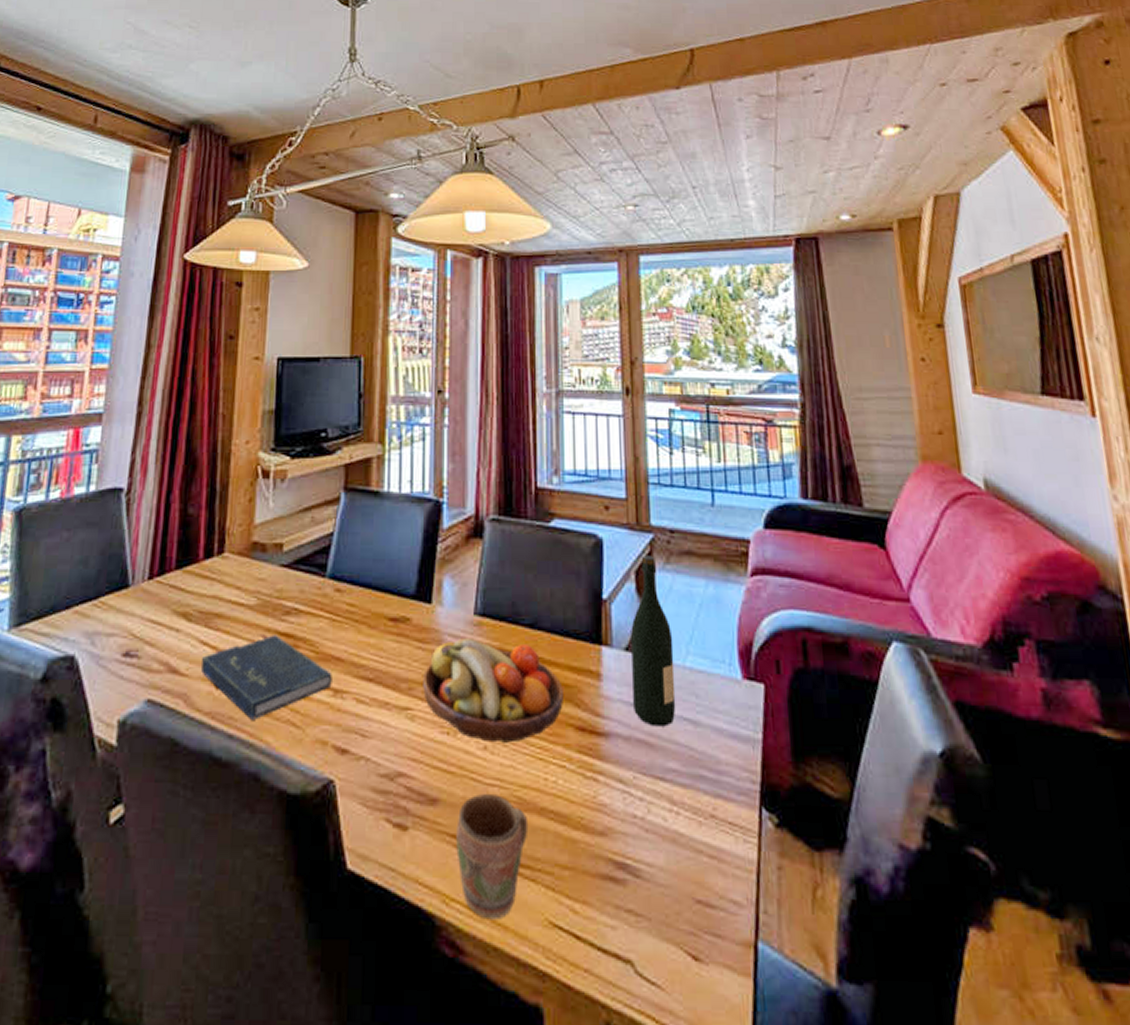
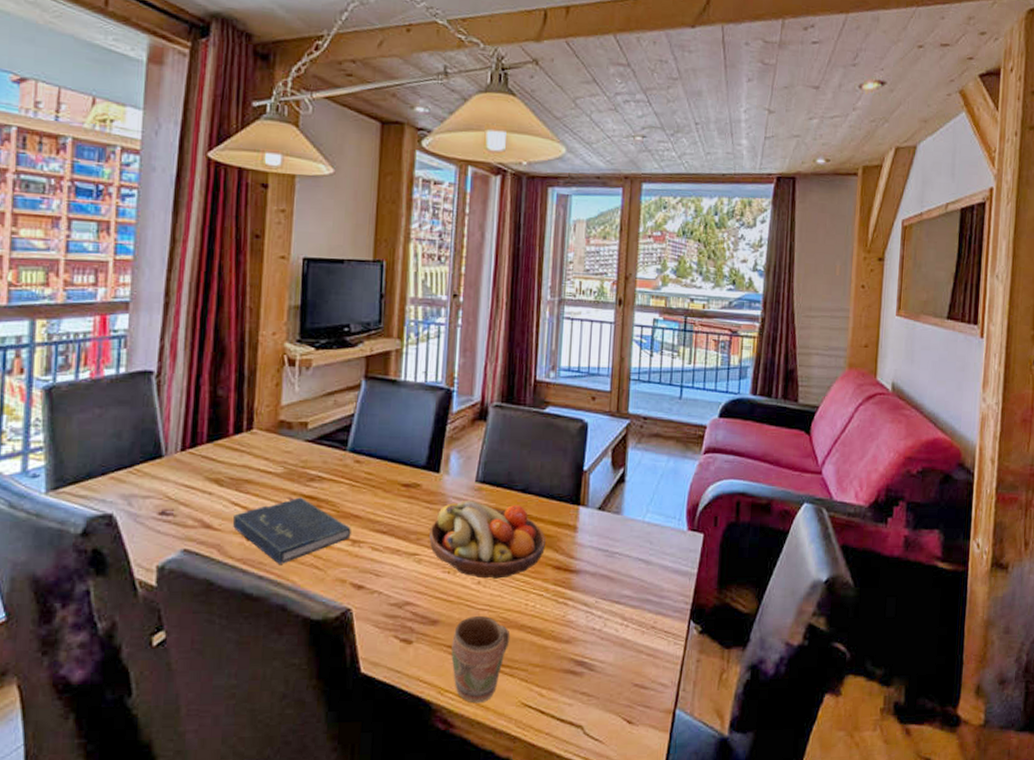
wine bottle: present [631,555,676,727] -> none [601,437,637,565]

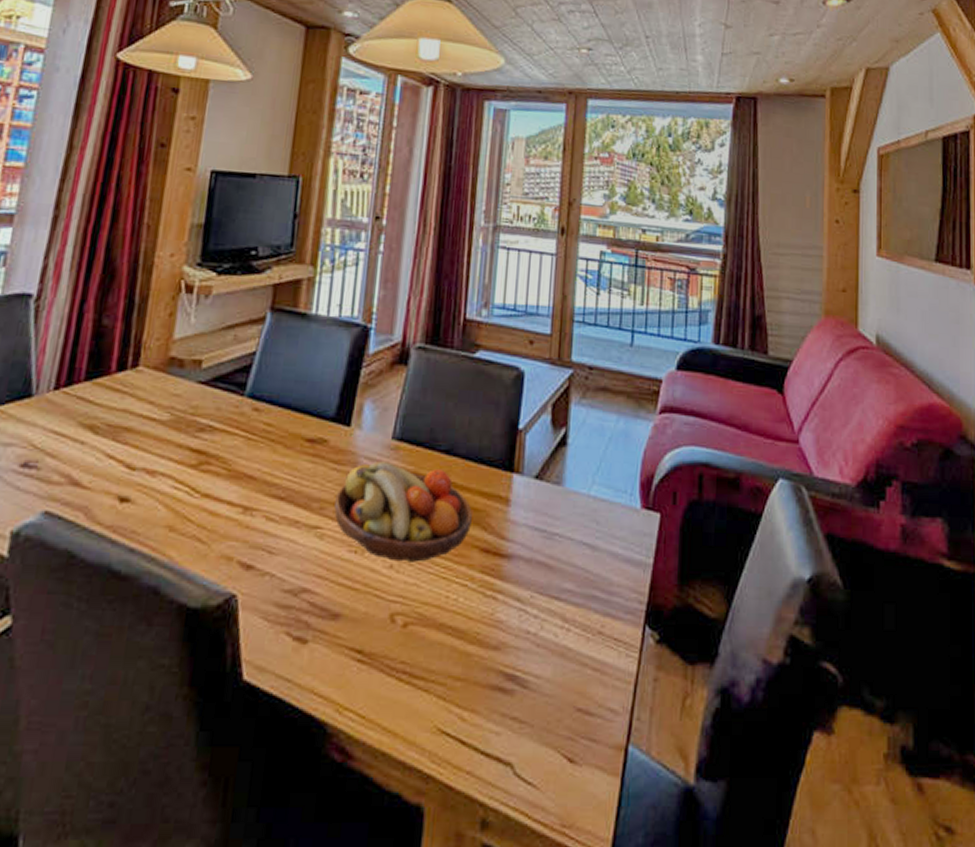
book: present [233,497,351,564] -> none [105,450,243,534]
mug: present [451,616,511,704] -> none [354,610,427,727]

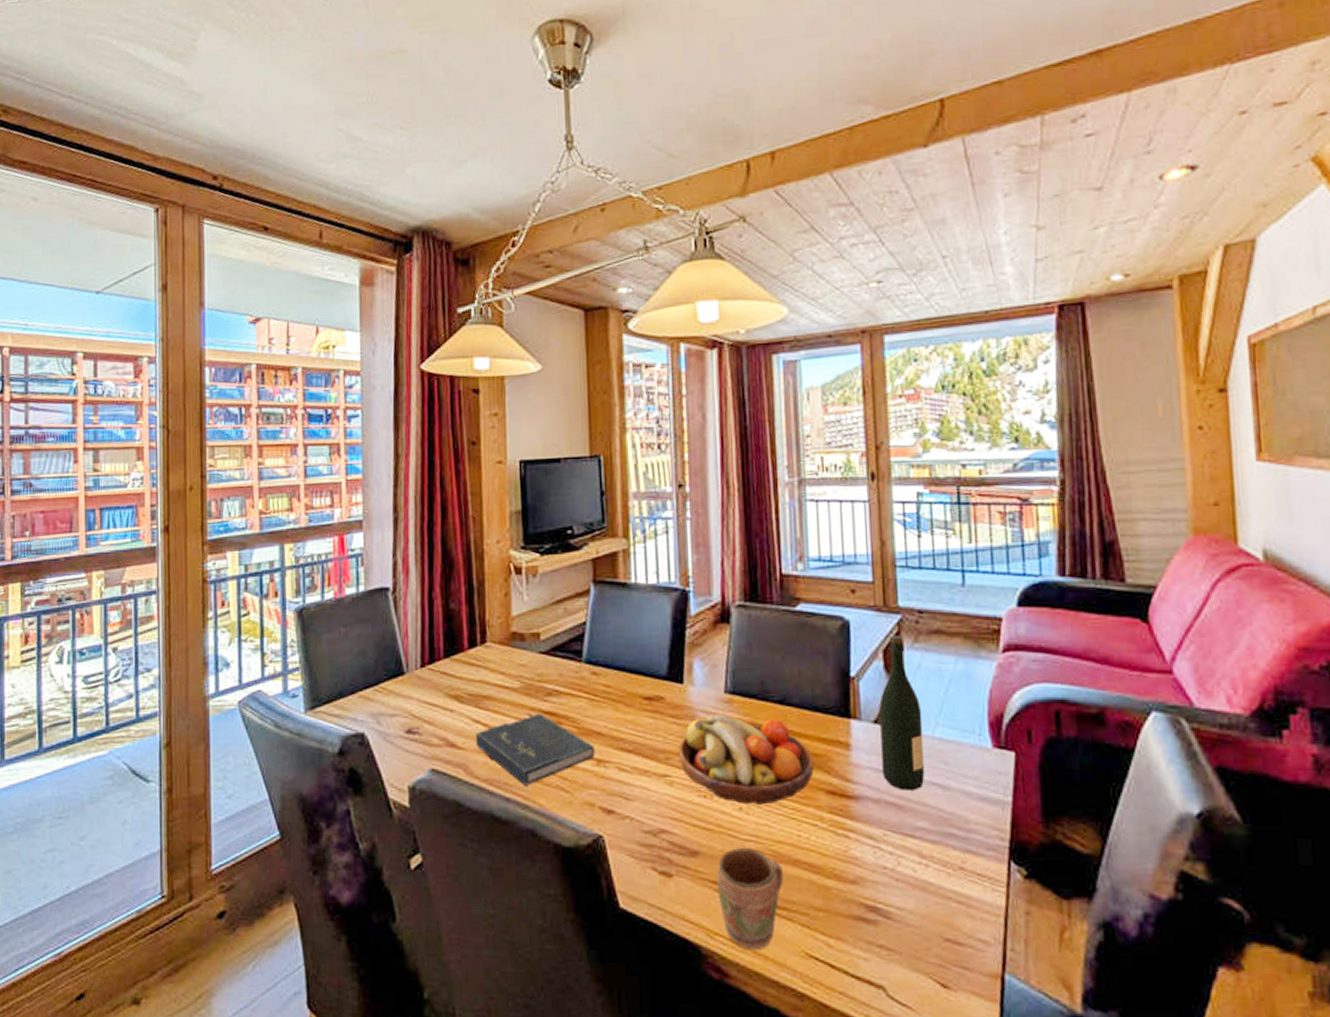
book: none [105,450,243,534] -> present [476,713,595,785]
mug: none [354,610,427,727] -> present [717,848,784,951]
wine bottle: none [537,389,581,550] -> present [879,635,925,791]

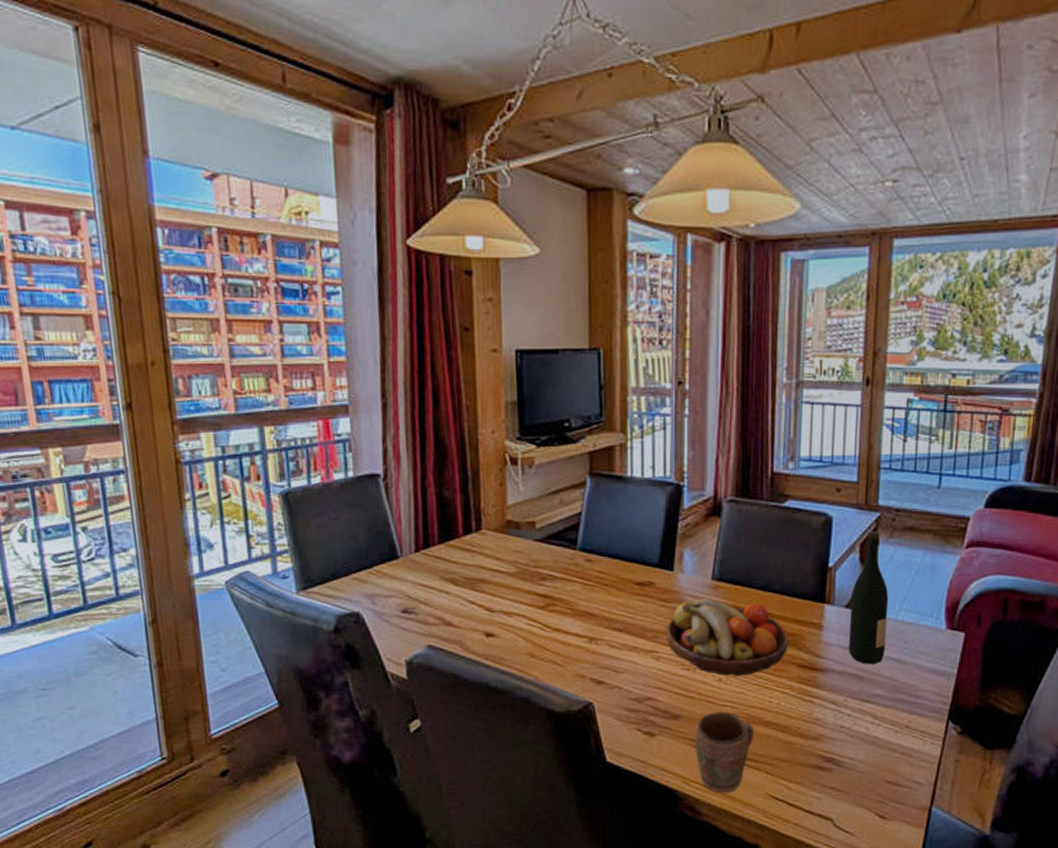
book: present [476,713,595,785] -> none [472,596,587,660]

